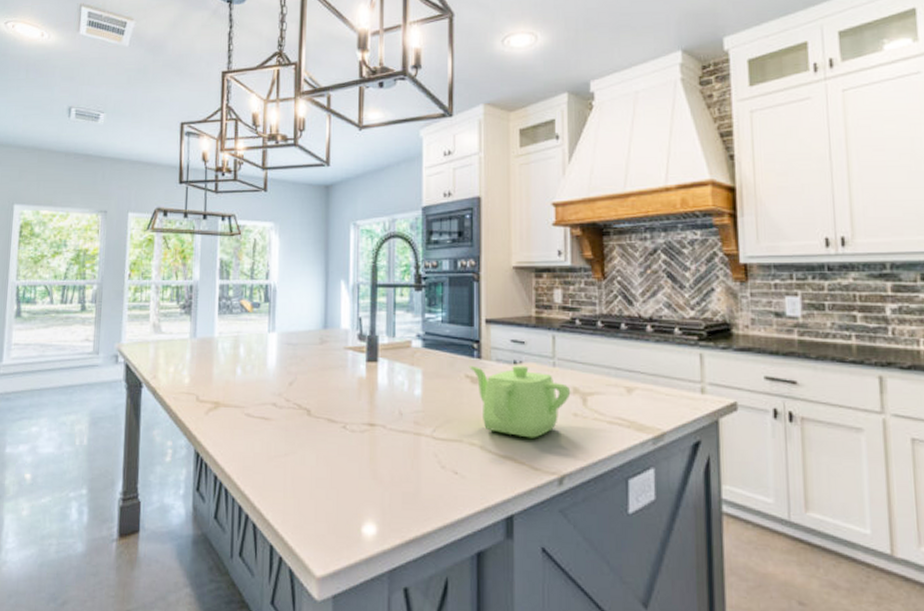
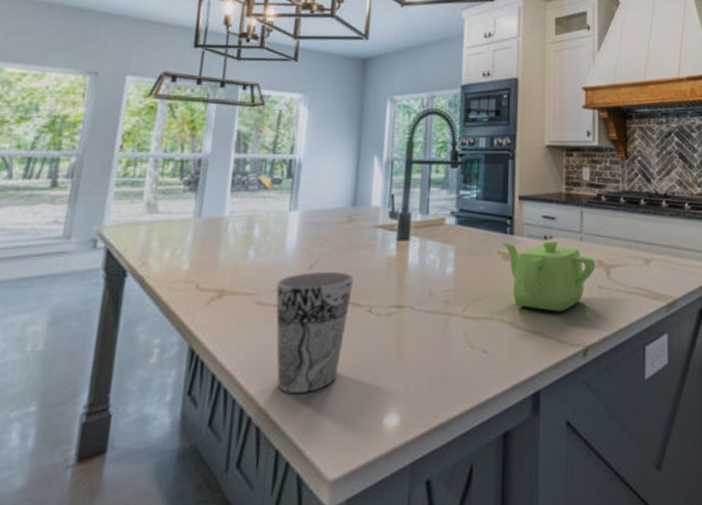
cup: none [261,389,328,497] -> present [276,272,353,393]

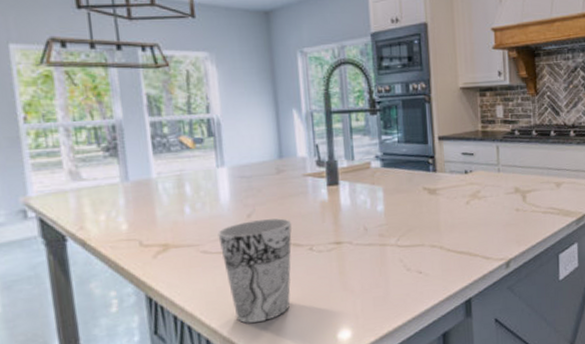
teapot: present [501,240,596,312] -> none [426,174,513,234]

